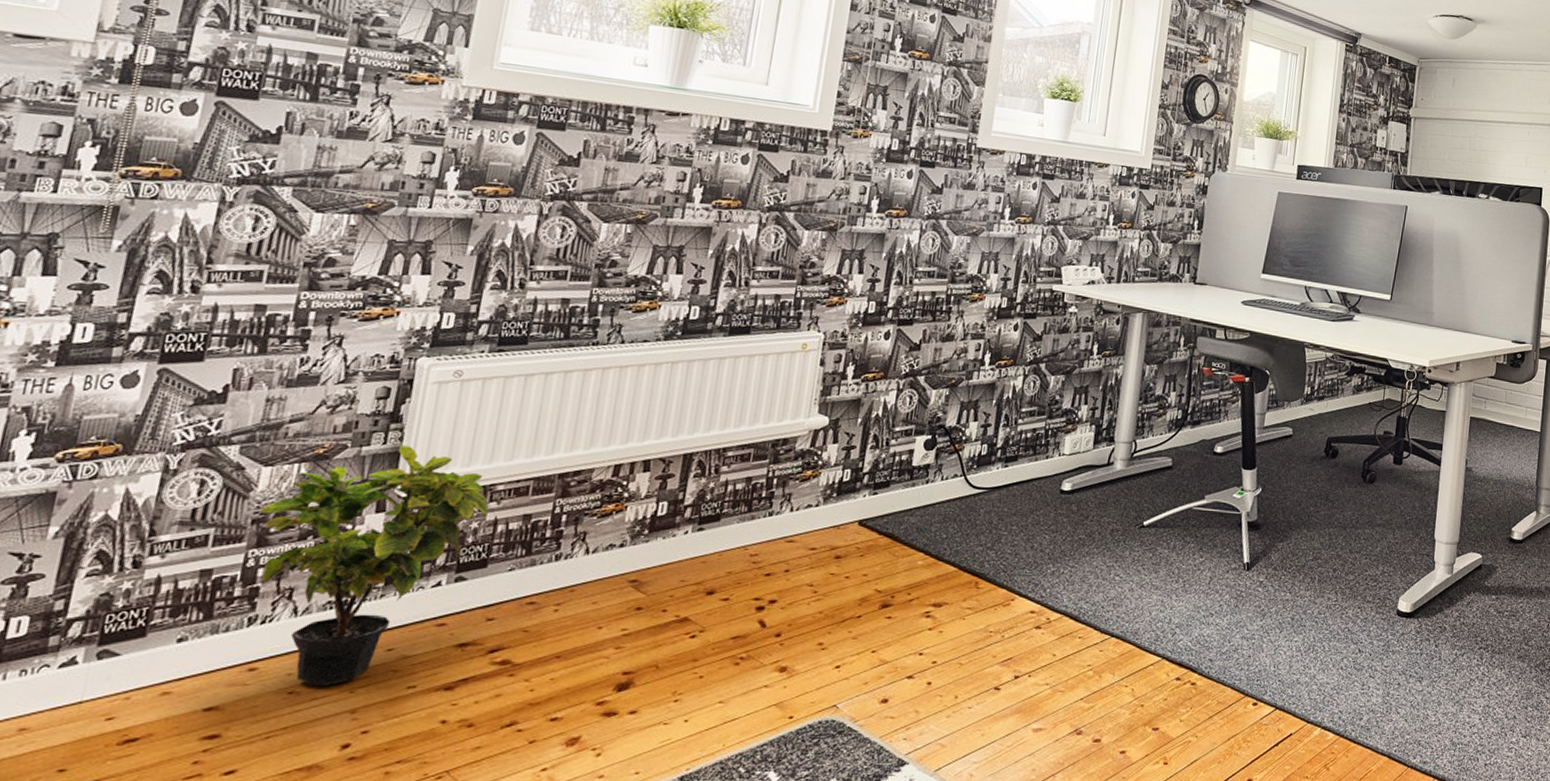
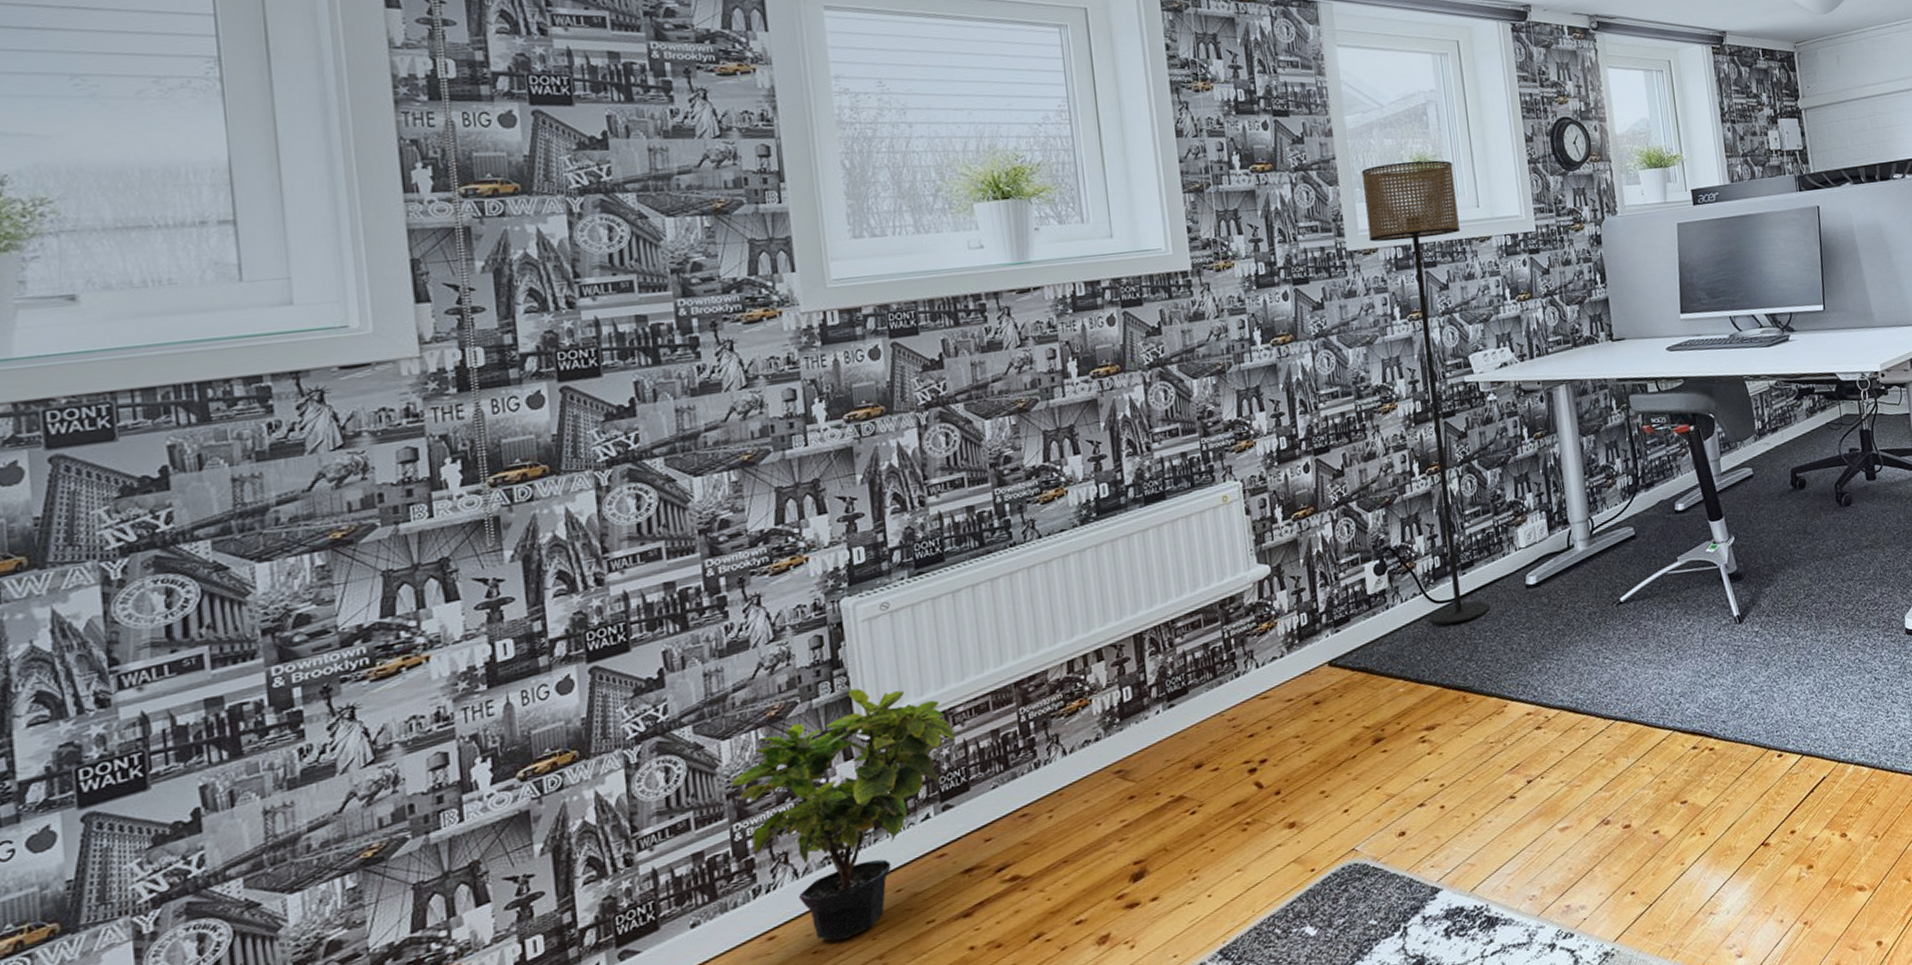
floor lamp: none [963,77,1091,512] -> present [1361,160,1490,625]

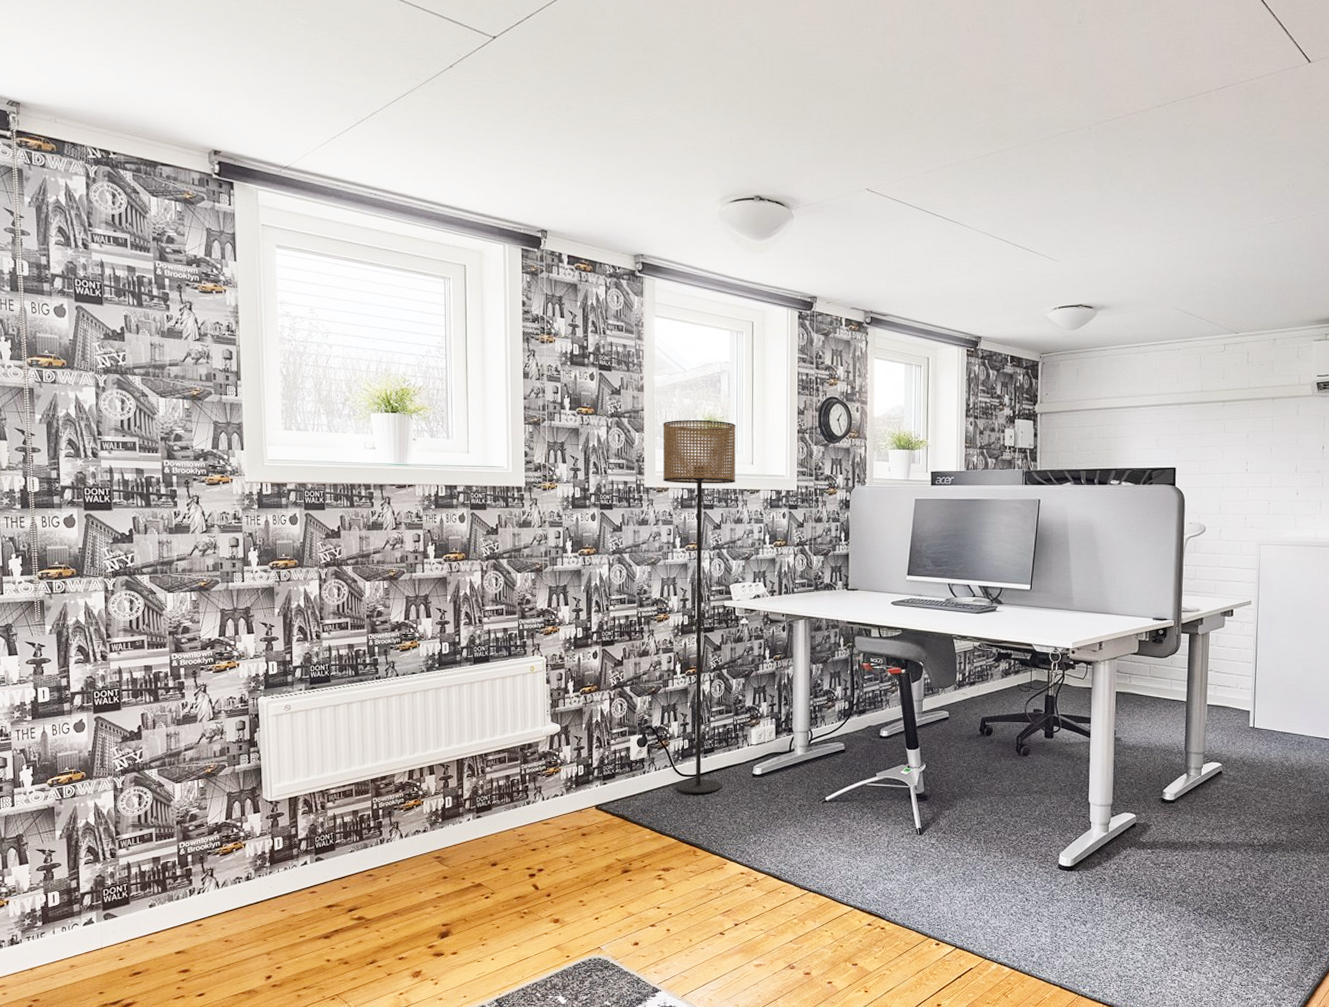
potted plant: present [732,688,955,941] -> none [180,764,328,937]

